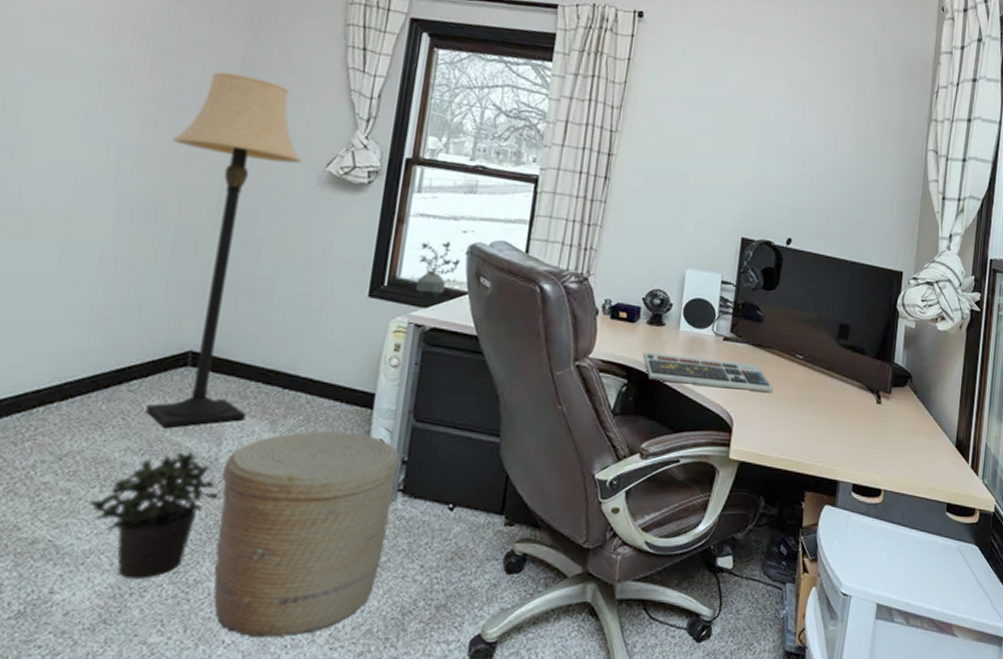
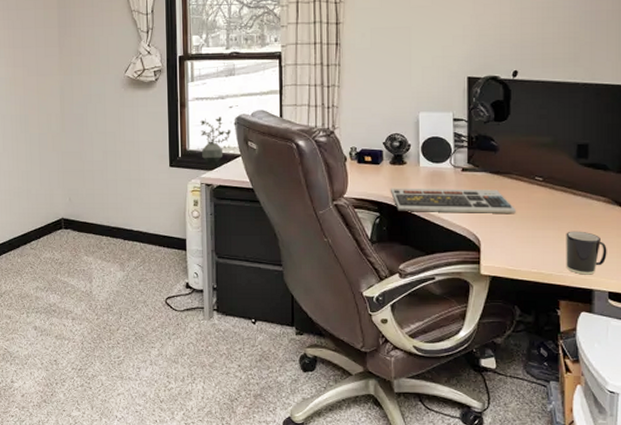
potted plant: present [89,451,220,579] -> none [22,288,97,374]
lamp: present [146,71,302,429] -> none [25,15,108,273]
basket: present [213,431,400,638] -> none [95,268,211,415]
mug: none [815,415,856,465] -> present [566,231,607,275]

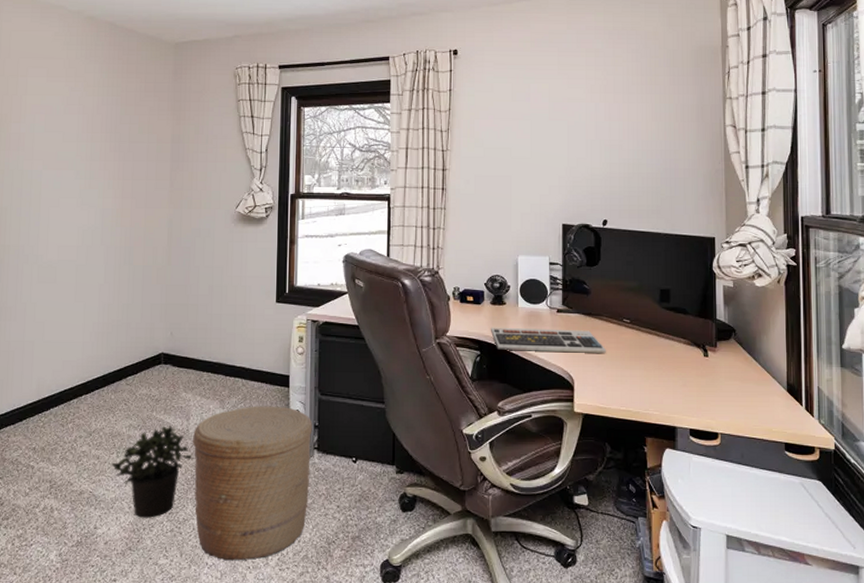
potted plant: none [22,288,97,374] -> present [111,426,193,518]
basket: none [95,268,211,415] -> present [192,406,313,561]
potted plant: present [200,117,231,164] -> none [308,254,339,300]
mug: present [566,231,607,275] -> none [651,370,688,413]

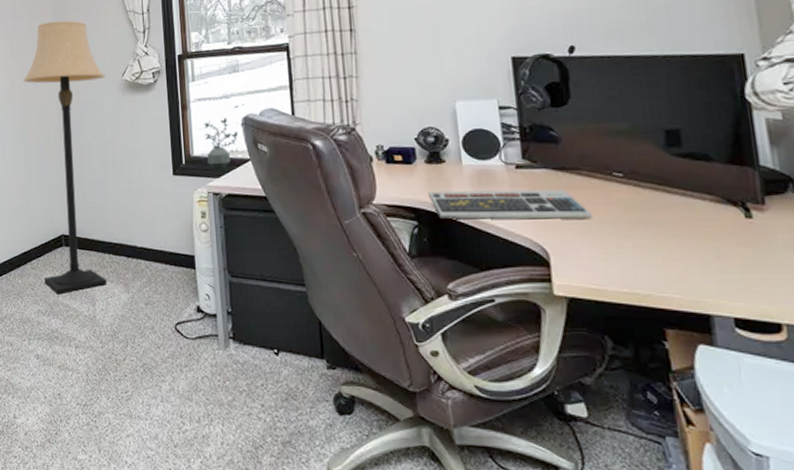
potted plant: present [111,426,193,518] -> none [24,311,102,410]
lamp: none [133,149,219,410] -> present [22,20,107,295]
basket: present [192,406,313,561] -> none [100,290,229,461]
potted plant: none [308,254,339,300] -> present [204,117,239,170]

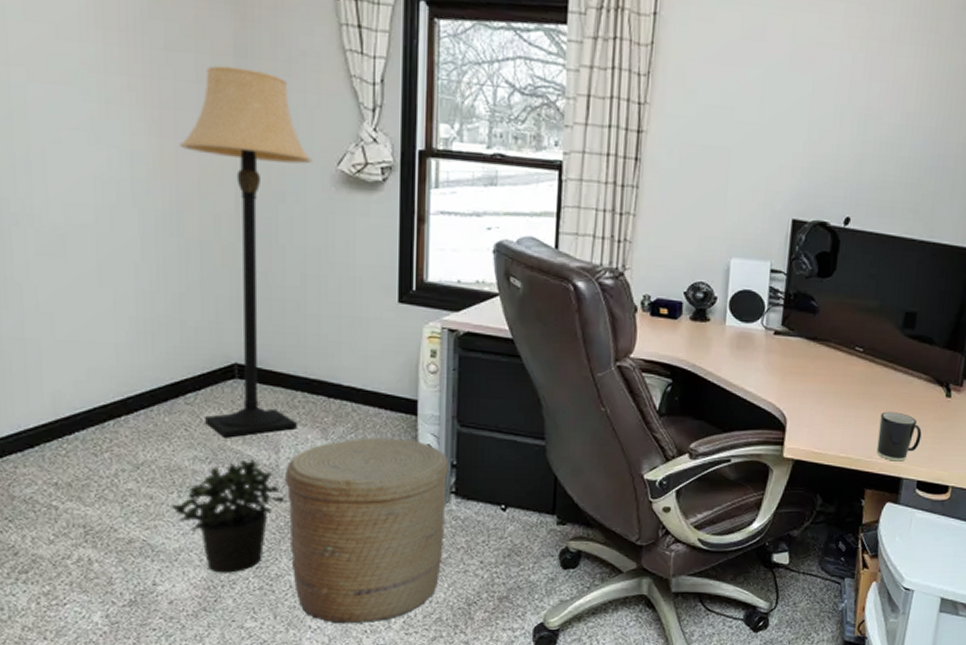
potted plant: none [24,311,102,410] -> present [171,459,285,573]
basket: none [100,290,229,461] -> present [284,437,449,624]
potted plant: present [204,117,239,170] -> none [444,240,488,303]
computer keyboard: present [428,189,592,220] -> none [687,349,830,388]
mug: none [663,239,726,296] -> present [876,411,922,462]

